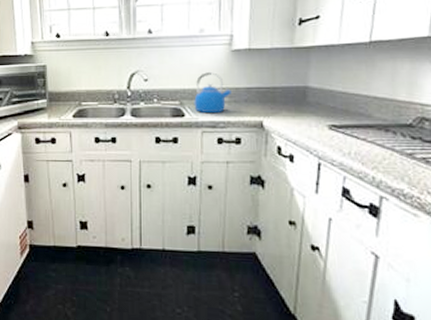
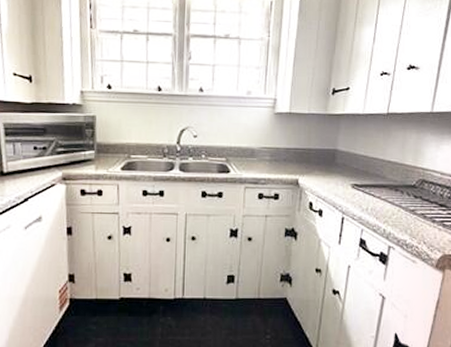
kettle: present [194,72,233,114] -> none [239,132,274,171]

